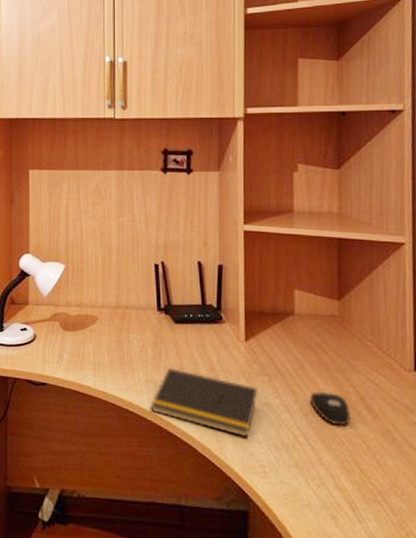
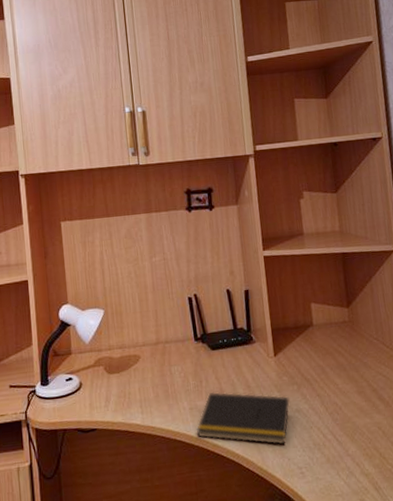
computer mouse: present [309,391,352,425] -> none [332,389,368,418]

